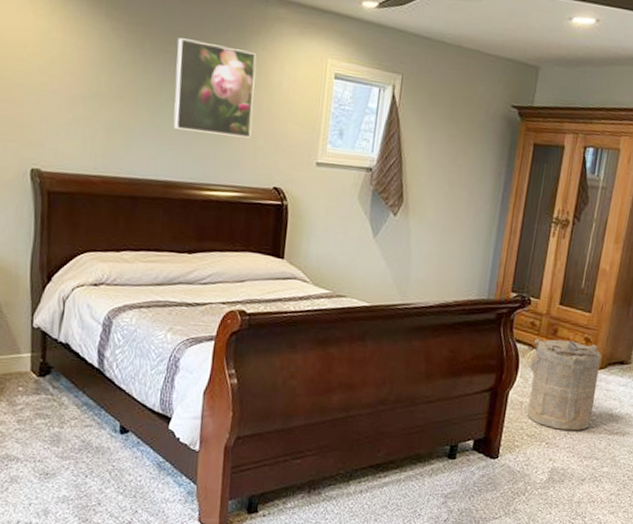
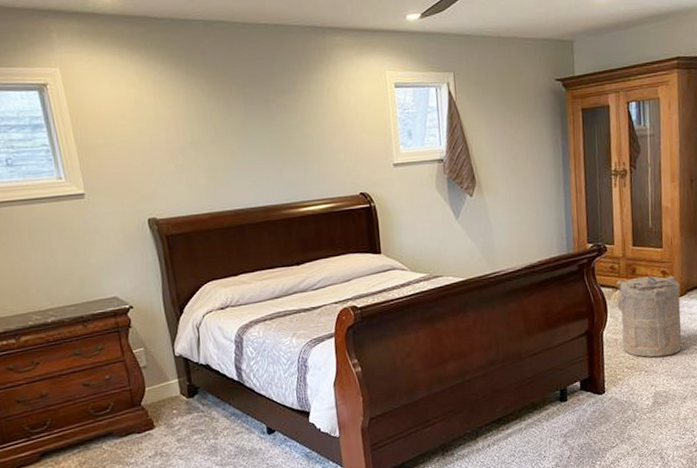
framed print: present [173,38,257,138] -> none [252,79,332,159]

